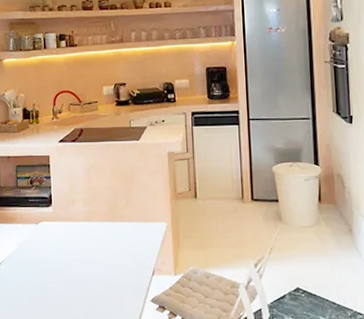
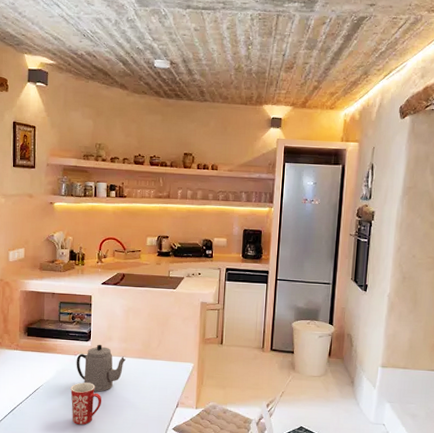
mug: none [34,254,70,304] -> present [70,382,102,425]
teapot: none [38,209,92,264] -> present [76,344,126,392]

